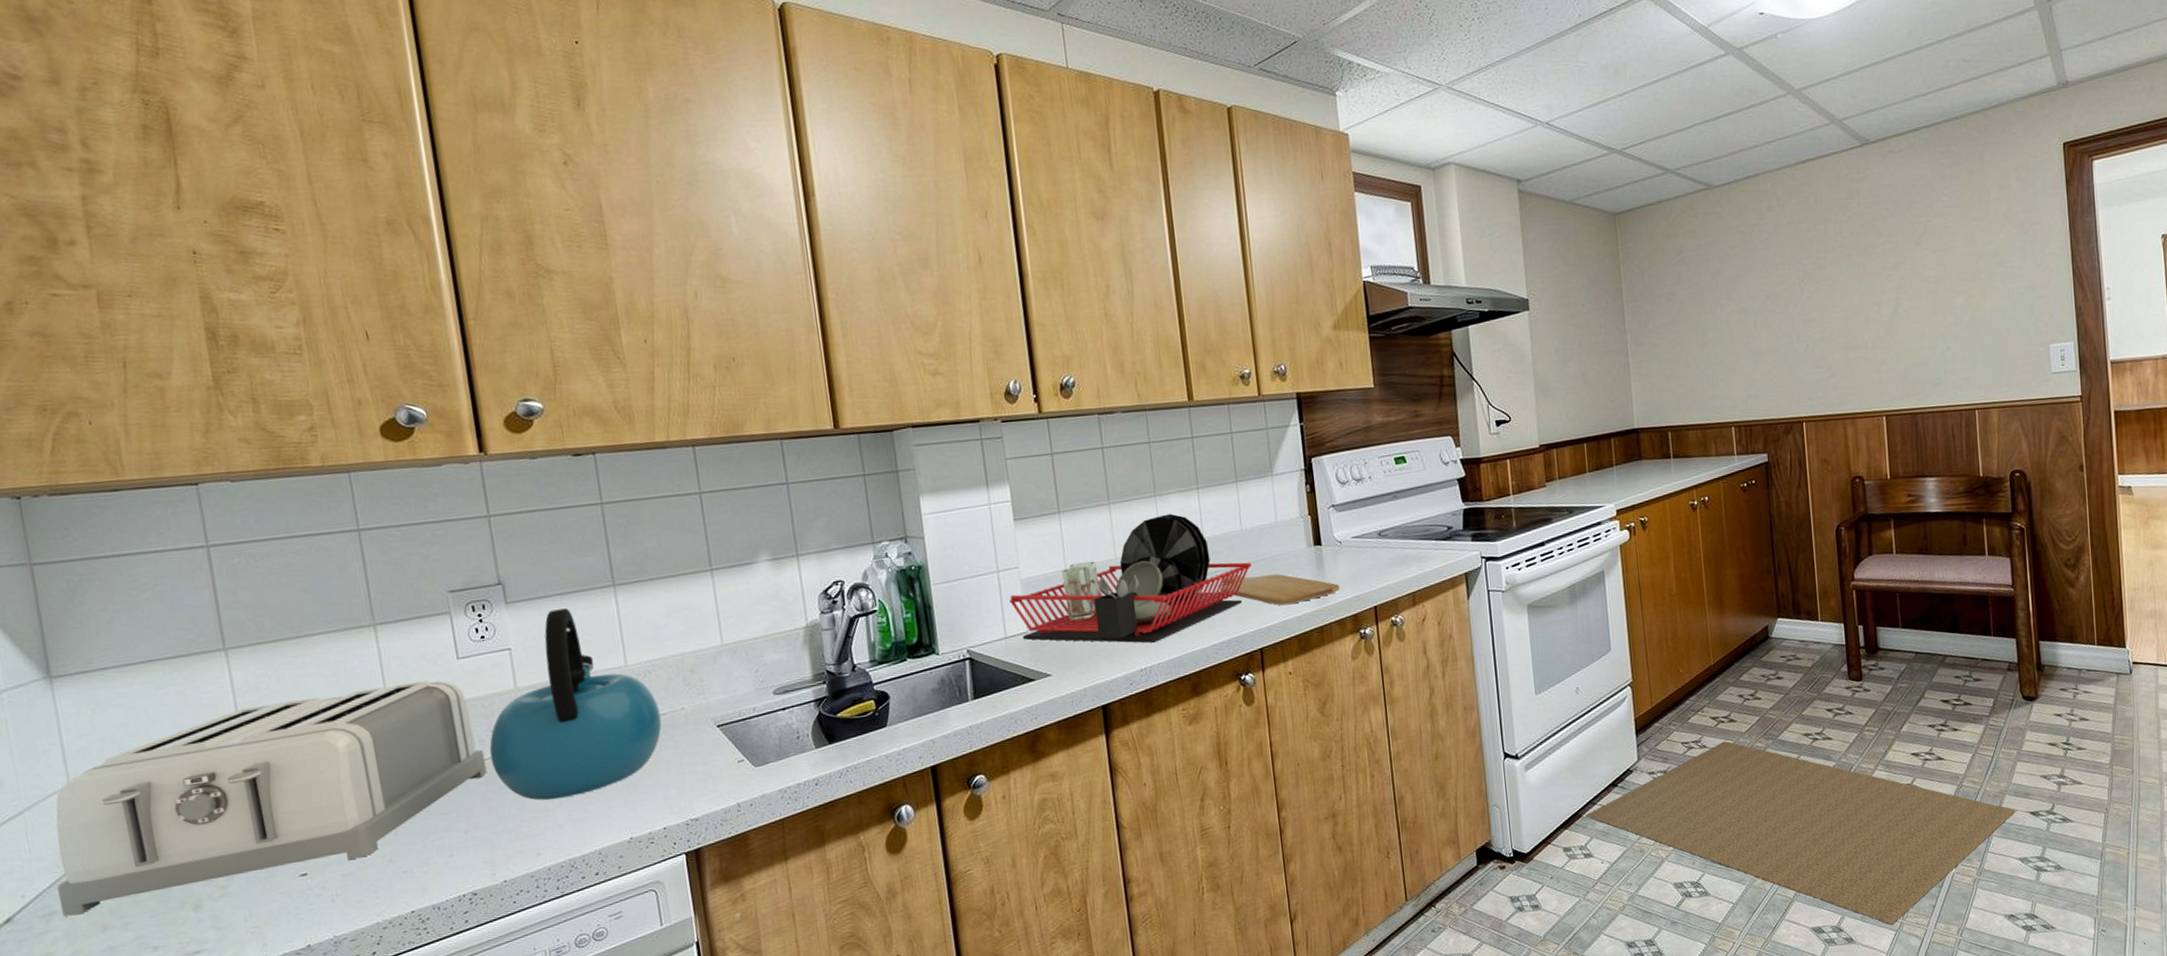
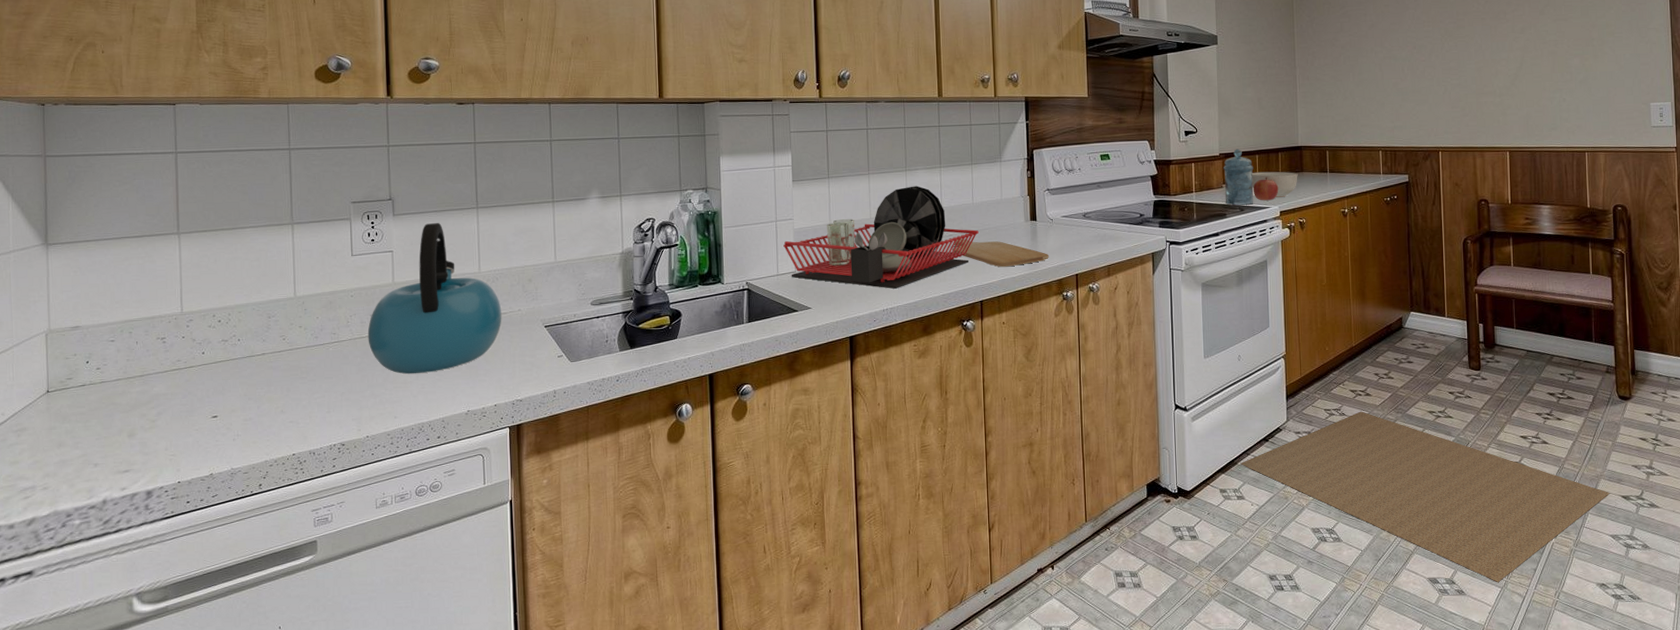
toaster: present [56,680,487,917] -> none [29,271,364,433]
canister: none [1544,437,1585,507] -> present [1223,149,1254,205]
bowl: none [1580,461,1636,493] -> present [1252,171,1298,197]
fruit: none [1582,469,1614,499] -> present [1253,177,1279,201]

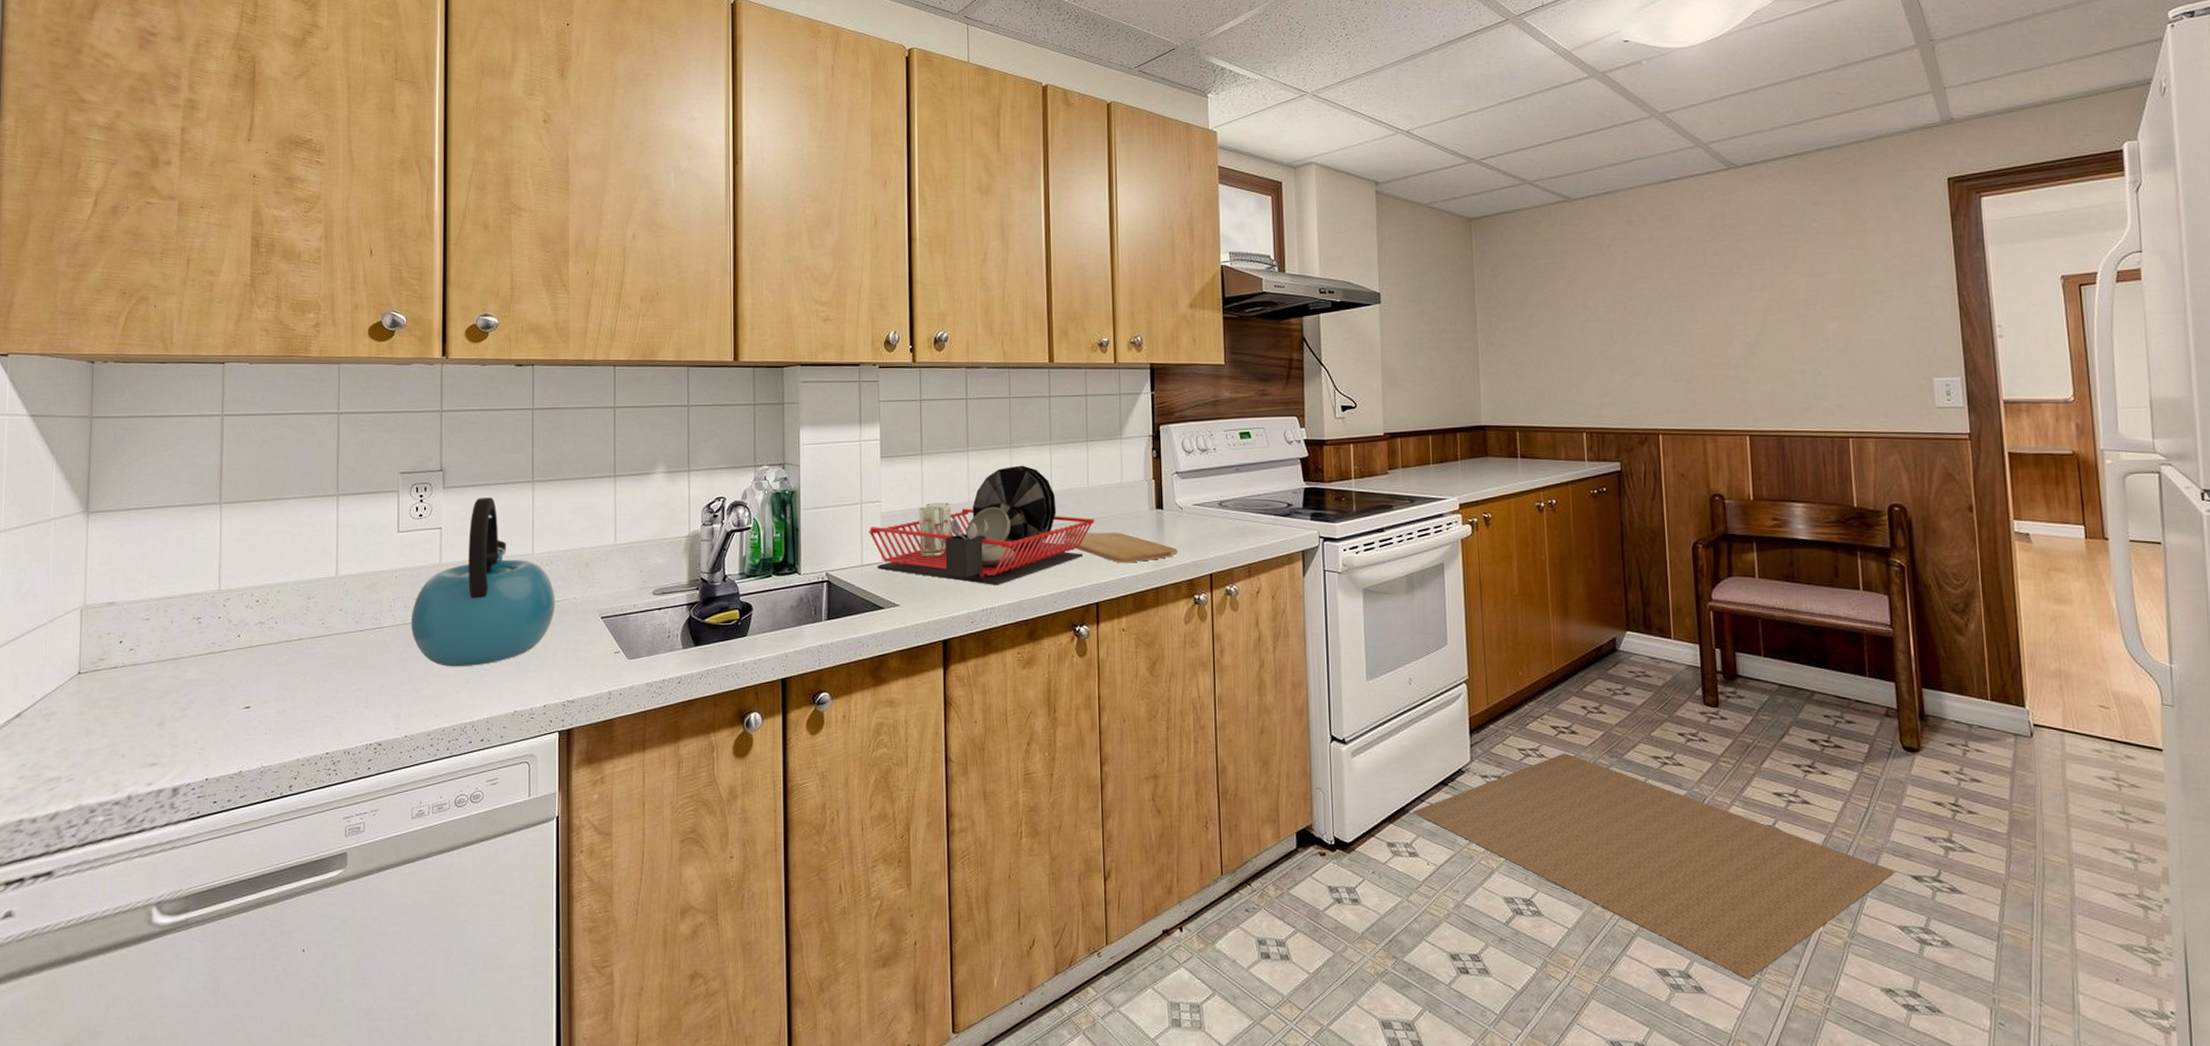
canister: present [1223,149,1254,205] -> none [1388,427,1427,495]
bowl: present [1252,171,1298,197] -> none [1424,455,1481,487]
fruit: present [1253,177,1279,201] -> none [1425,462,1458,491]

